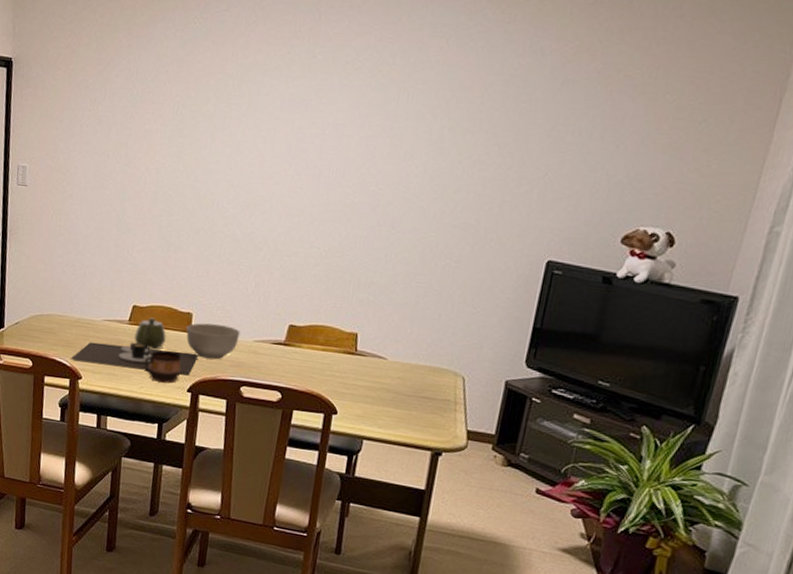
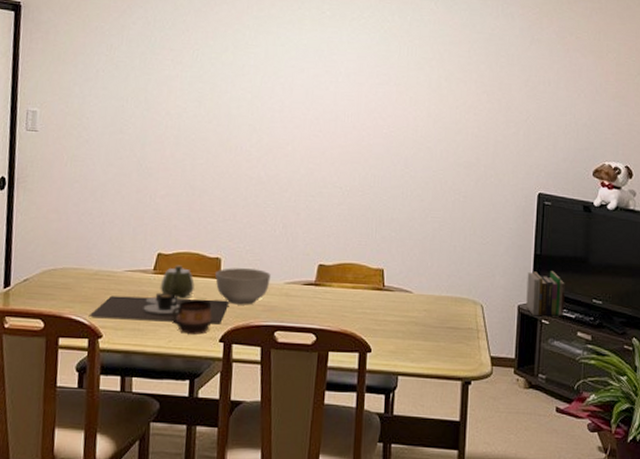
books: none [515,346,567,396] -> present [526,271,565,316]

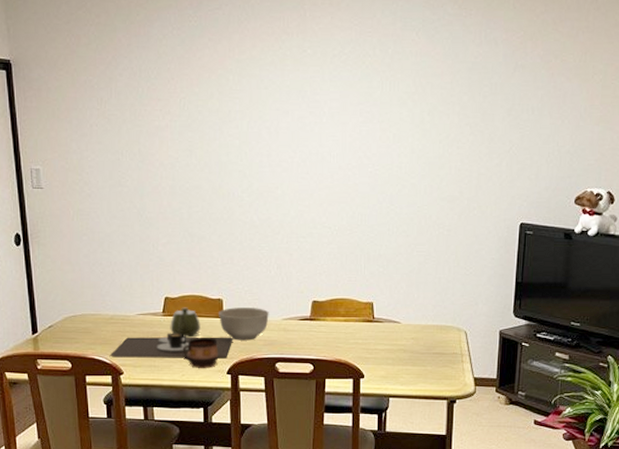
books: present [526,271,565,316] -> none [507,297,545,340]

